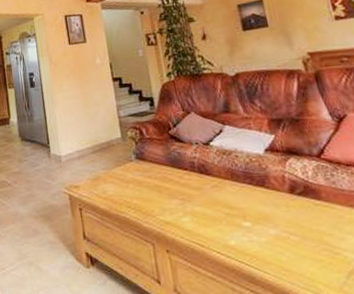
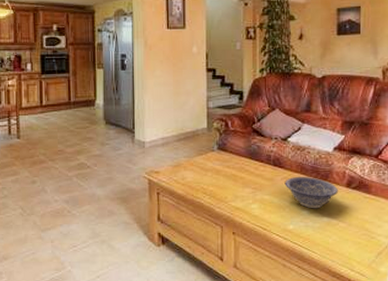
decorative bowl: none [215,183,281,221] -> present [284,176,338,209]

